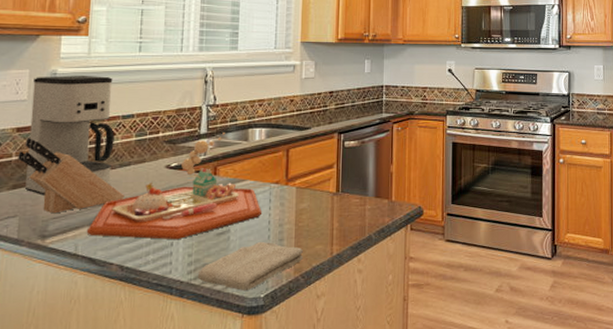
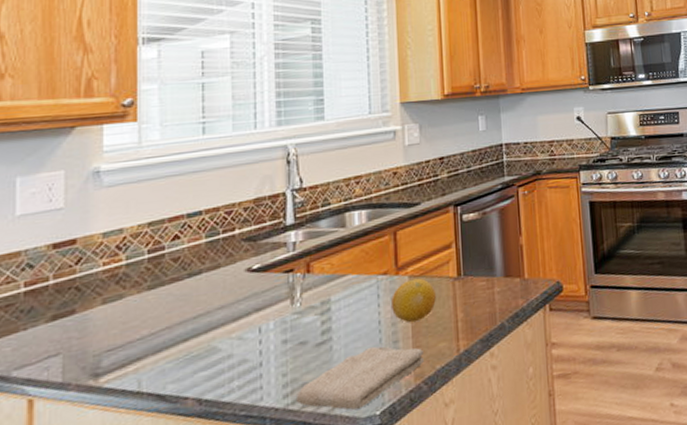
knife block: present [18,137,125,214] -> none [56,253,197,346]
coffee maker: present [25,75,115,196] -> none [69,168,179,324]
food tray: present [88,133,261,240] -> none [153,220,369,367]
fruit: none [279,190,317,226] -> present [390,278,436,324]

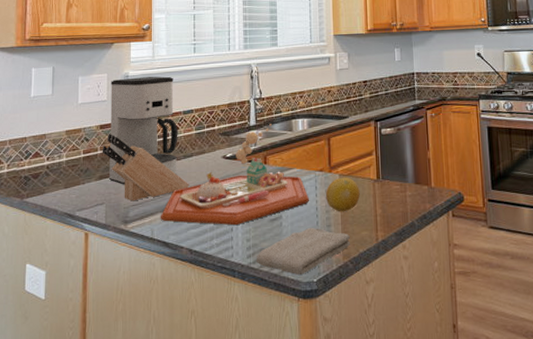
knife block: none [56,253,197,346] -> present [102,133,189,201]
coffee maker: none [69,168,179,324] -> present [109,76,178,185]
food tray: none [153,220,369,367] -> present [161,124,309,226]

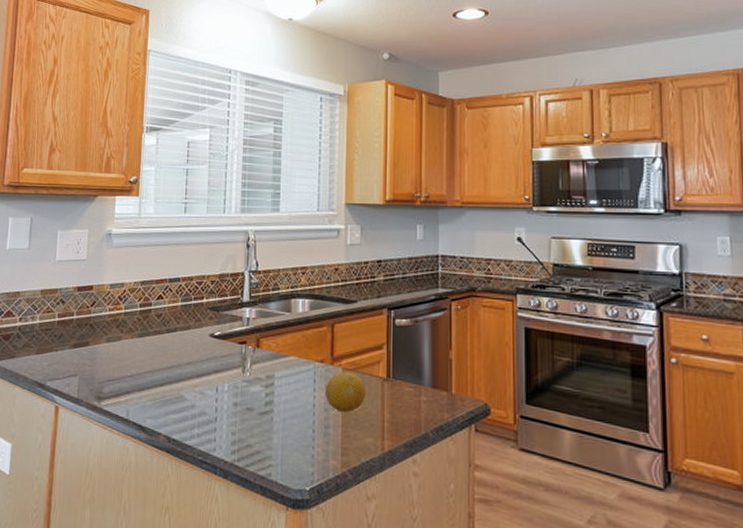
knife block: present [102,133,189,201] -> none [78,296,171,376]
coffee maker: present [109,76,178,185] -> none [84,235,162,357]
food tray: present [161,124,309,226] -> none [138,302,306,416]
washcloth: present [256,227,350,275] -> none [240,426,351,480]

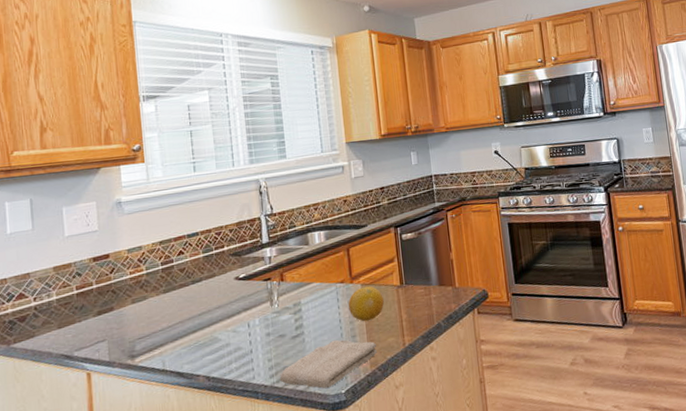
washcloth: none [240,426,351,480] -> present [279,339,377,389]

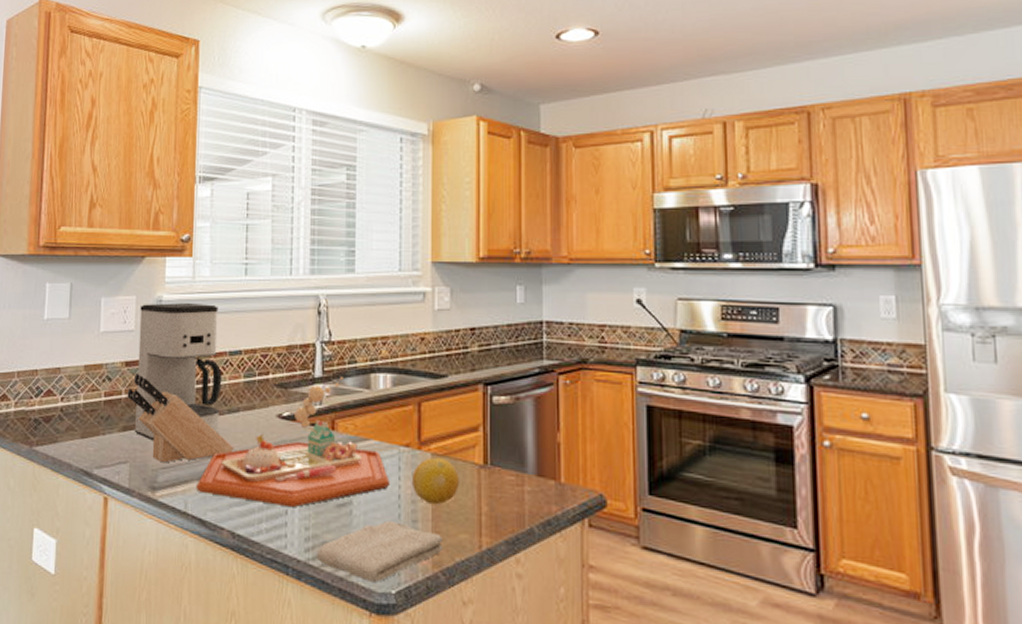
knife block: none [98,265,201,335] -> present [127,372,234,463]
coffee maker: none [101,199,186,318] -> present [135,302,222,441]
food tray: none [172,239,331,352] -> present [197,377,389,508]

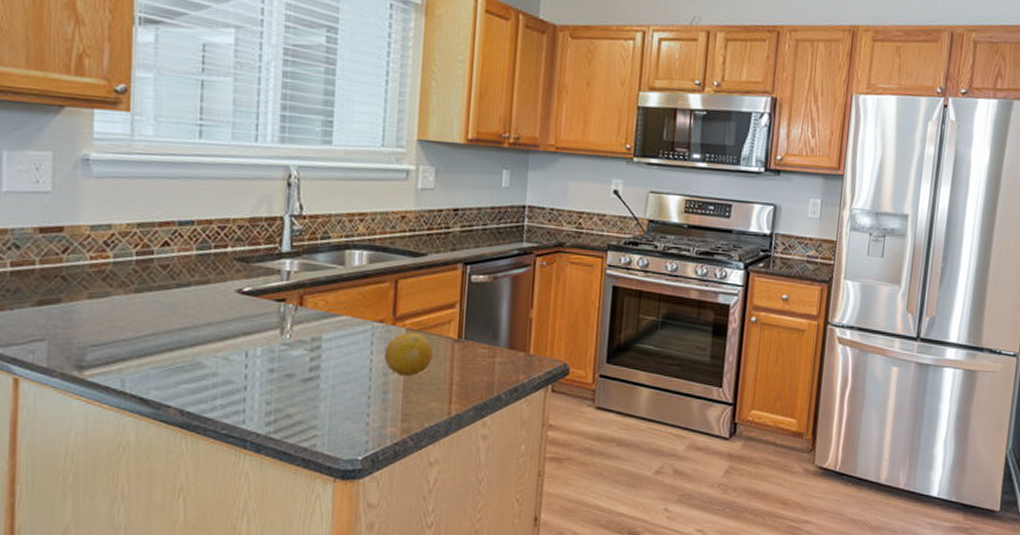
knife block: present [127,372,234,463] -> none [42,240,184,340]
coffee maker: present [135,302,222,441] -> none [54,162,169,317]
food tray: present [197,377,389,508] -> none [137,252,361,384]
washcloth: present [316,520,443,582] -> none [277,392,413,450]

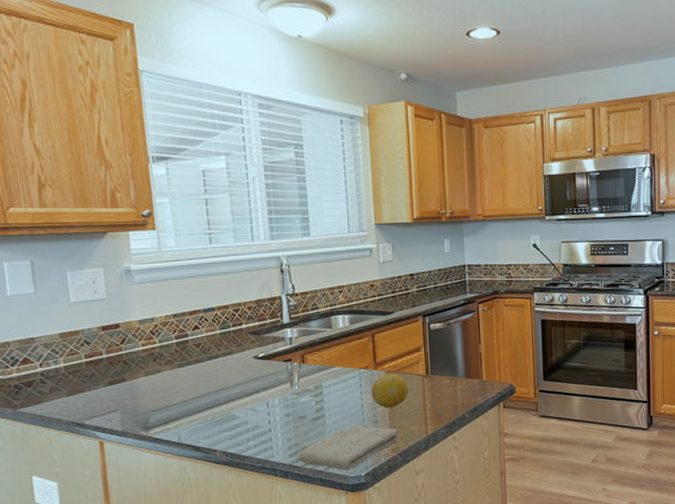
washcloth: none [277,392,413,450] -> present [298,424,399,470]

